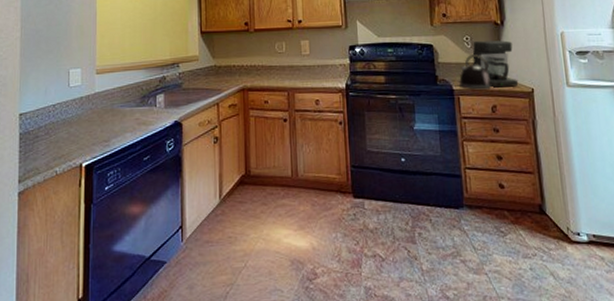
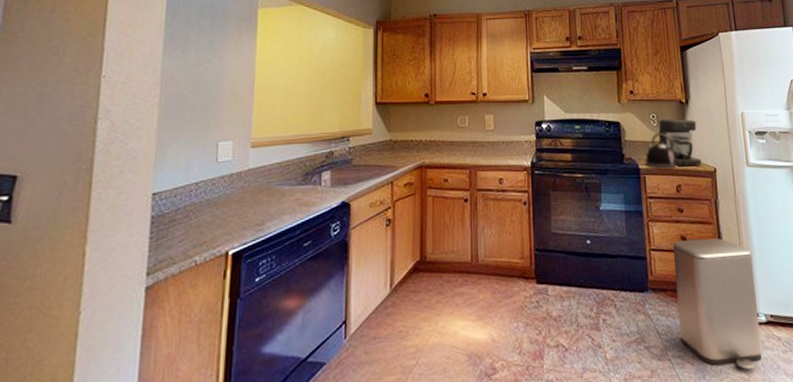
pedal bin: none [489,158,584,287] -> present [673,238,762,369]

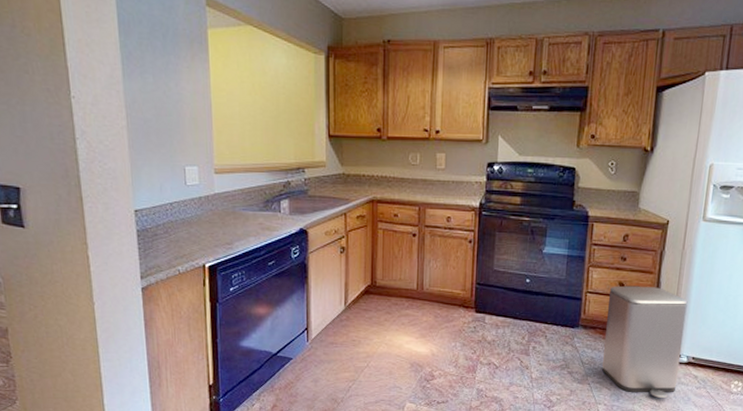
kettle: present [645,133,677,170] -> none [596,181,629,219]
coffee maker: present [658,119,702,167] -> none [613,168,658,217]

